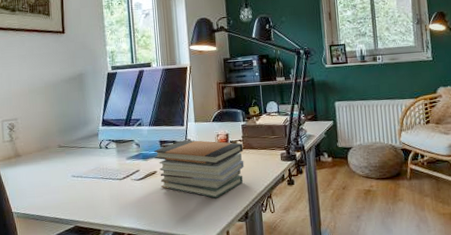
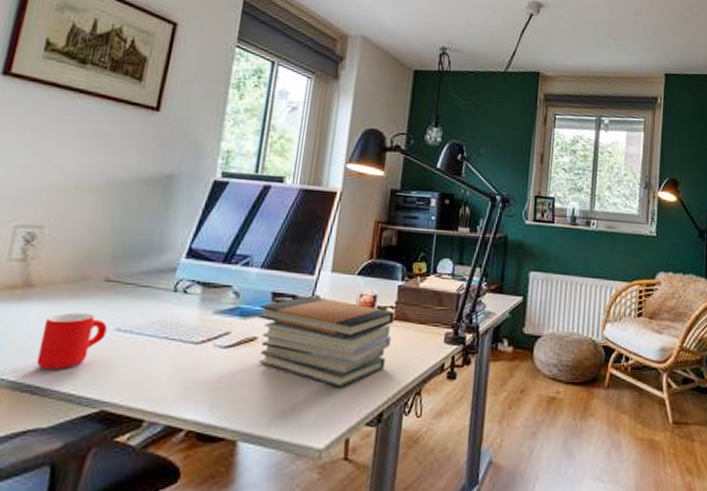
mug: none [32,168,67,204] -> present [36,312,108,369]

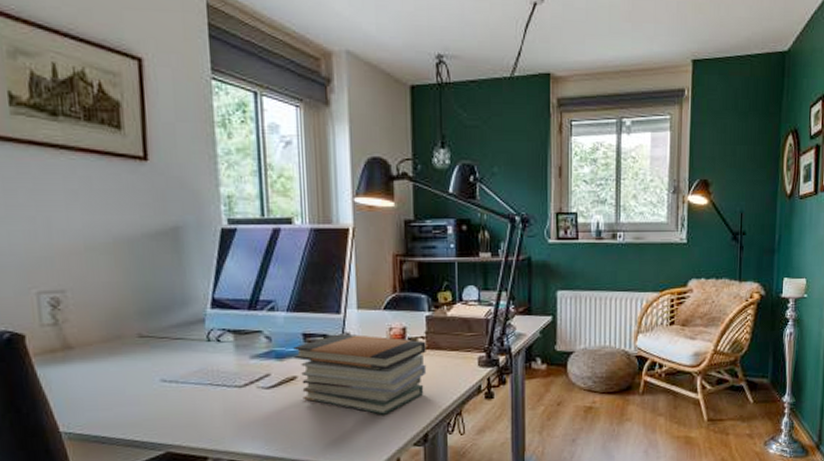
mug: present [36,312,108,369] -> none [92,368,153,421]

